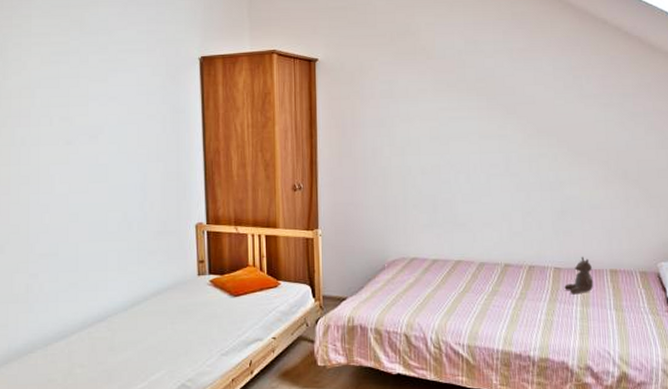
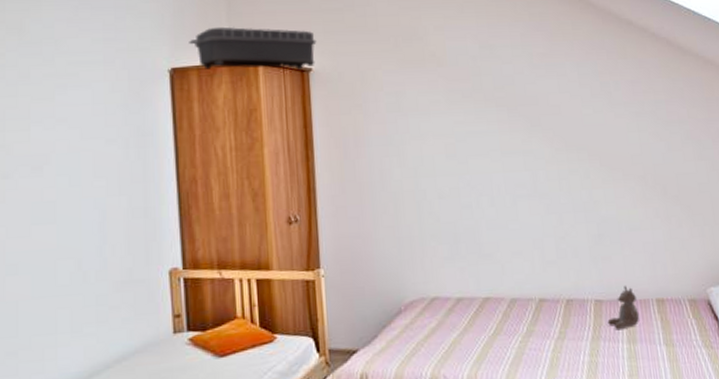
suitcase: none [216,21,323,60] -> present [189,26,317,70]

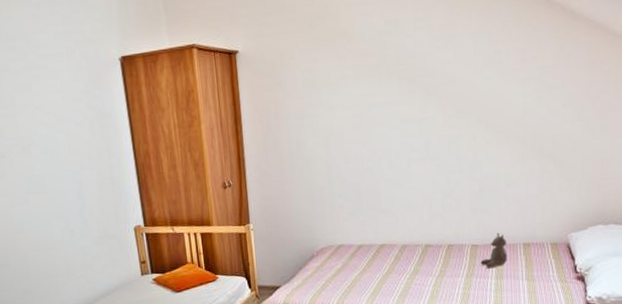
suitcase: present [189,26,317,70] -> none [134,14,242,56]

